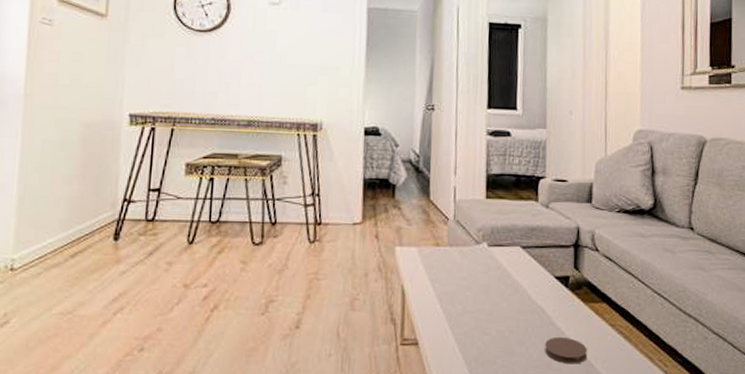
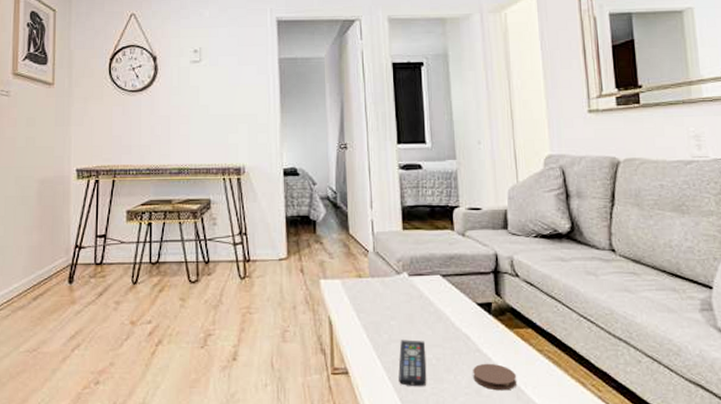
remote control: none [470,311,500,360] -> present [398,340,427,387]

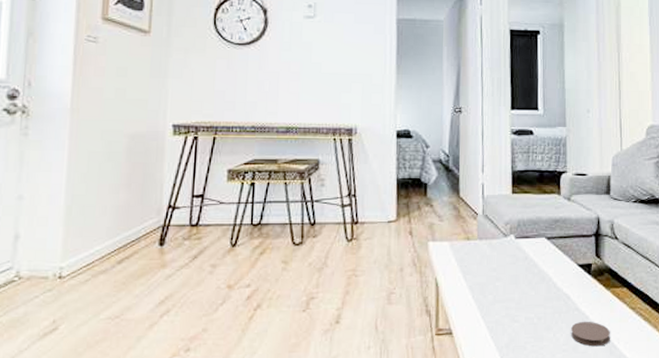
remote control: present [398,340,427,387] -> none [501,300,528,346]

